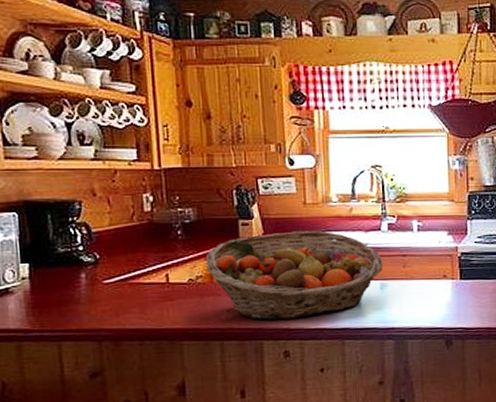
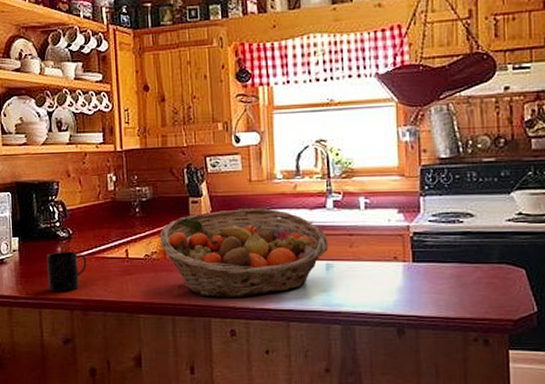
mug: none [67,277,119,323] -> present [47,251,87,292]

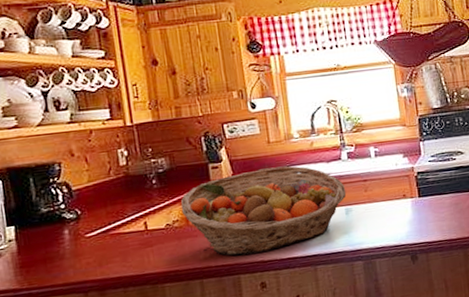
mug: present [47,251,87,292] -> none [51,231,101,278]

